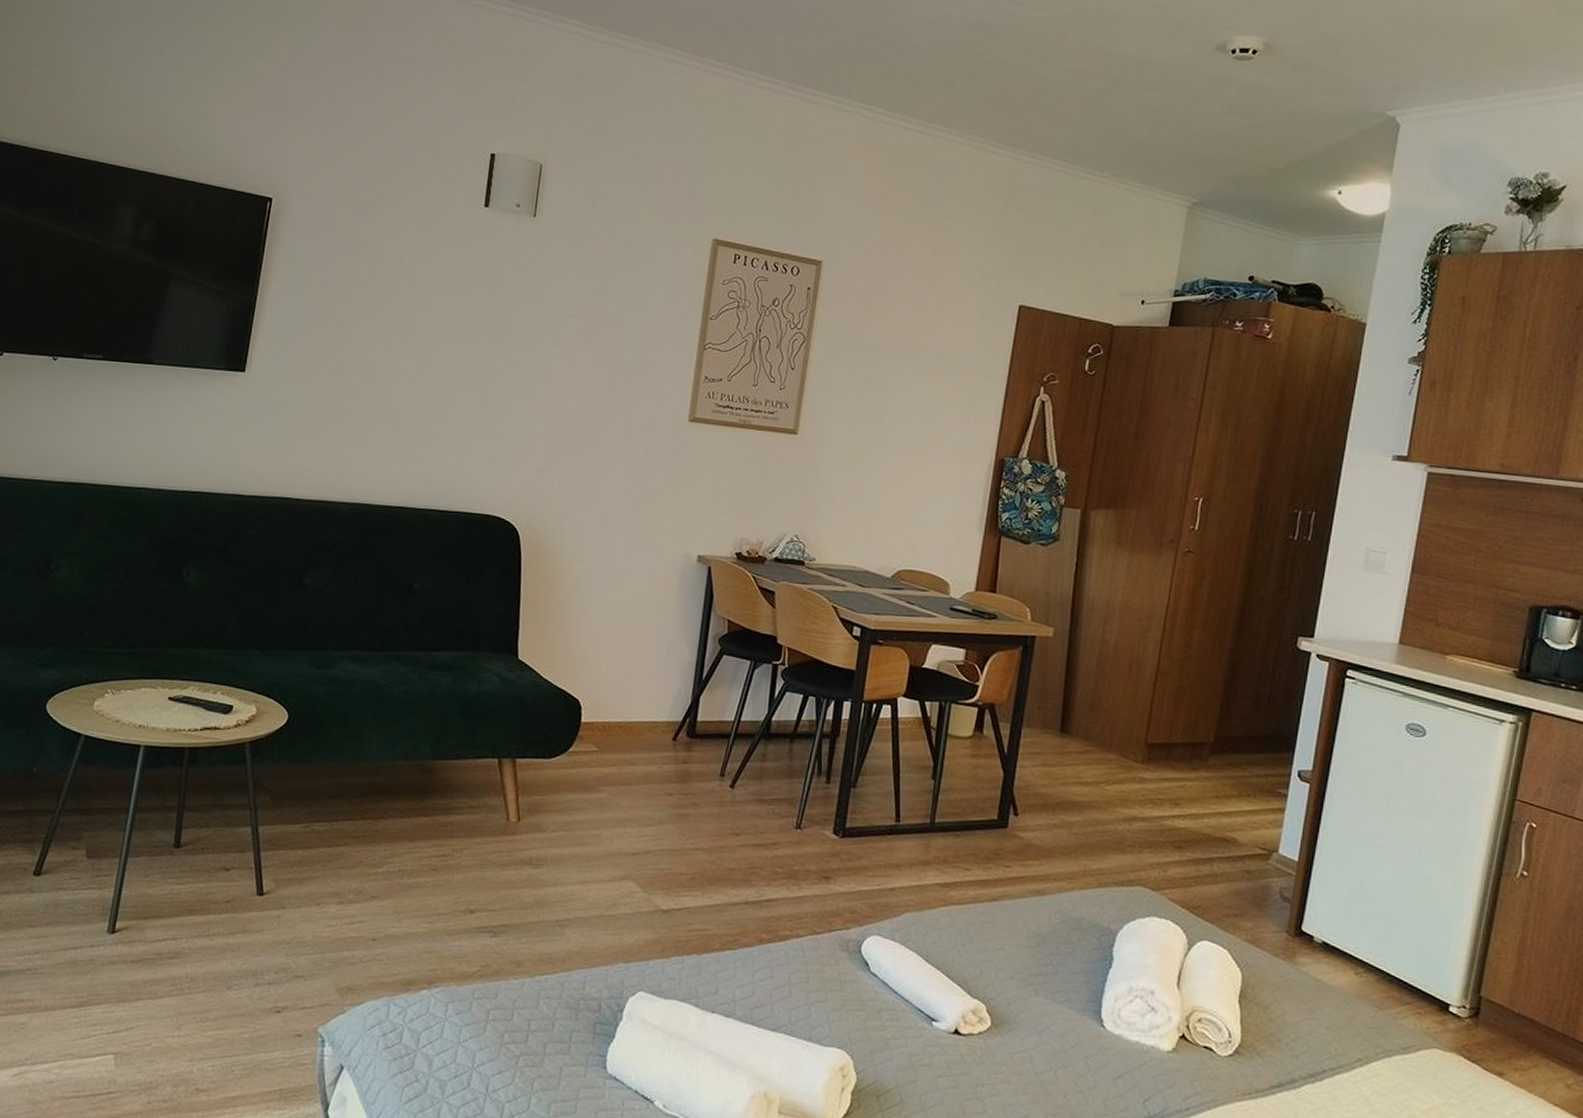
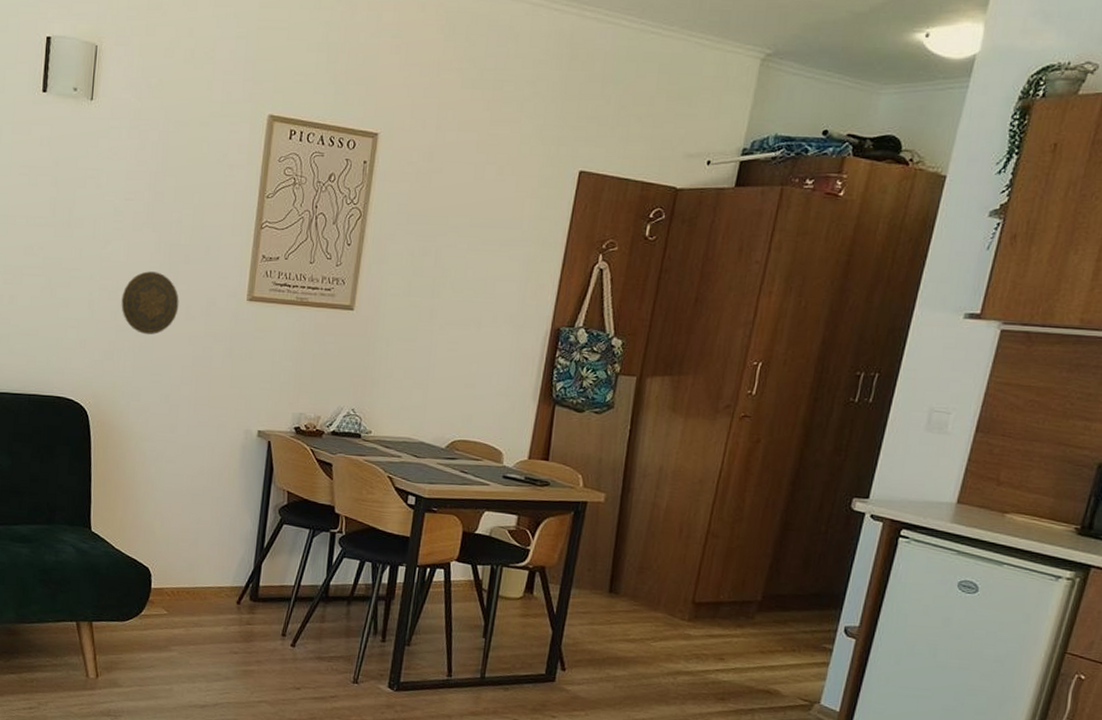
decorative plate: none [558,388,619,454] -> present [121,271,179,335]

